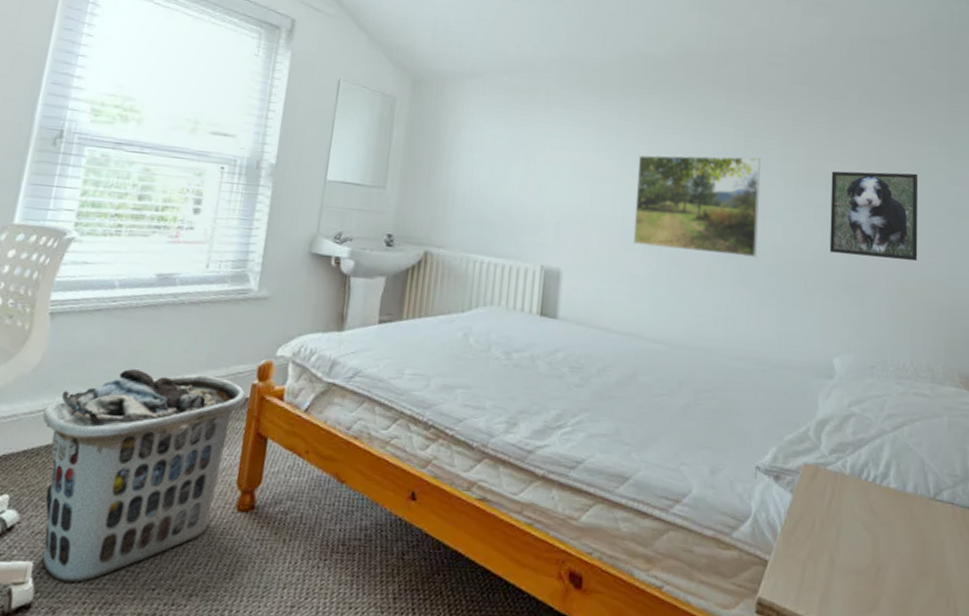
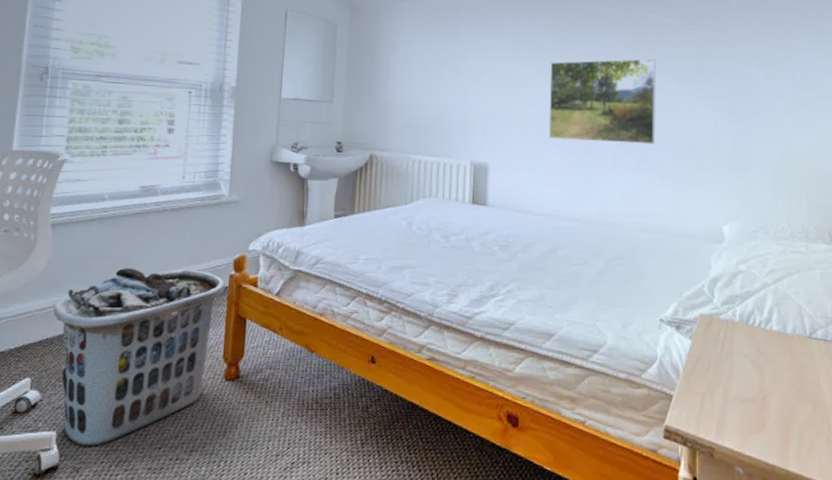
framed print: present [829,171,919,261] -> none [717,65,793,140]

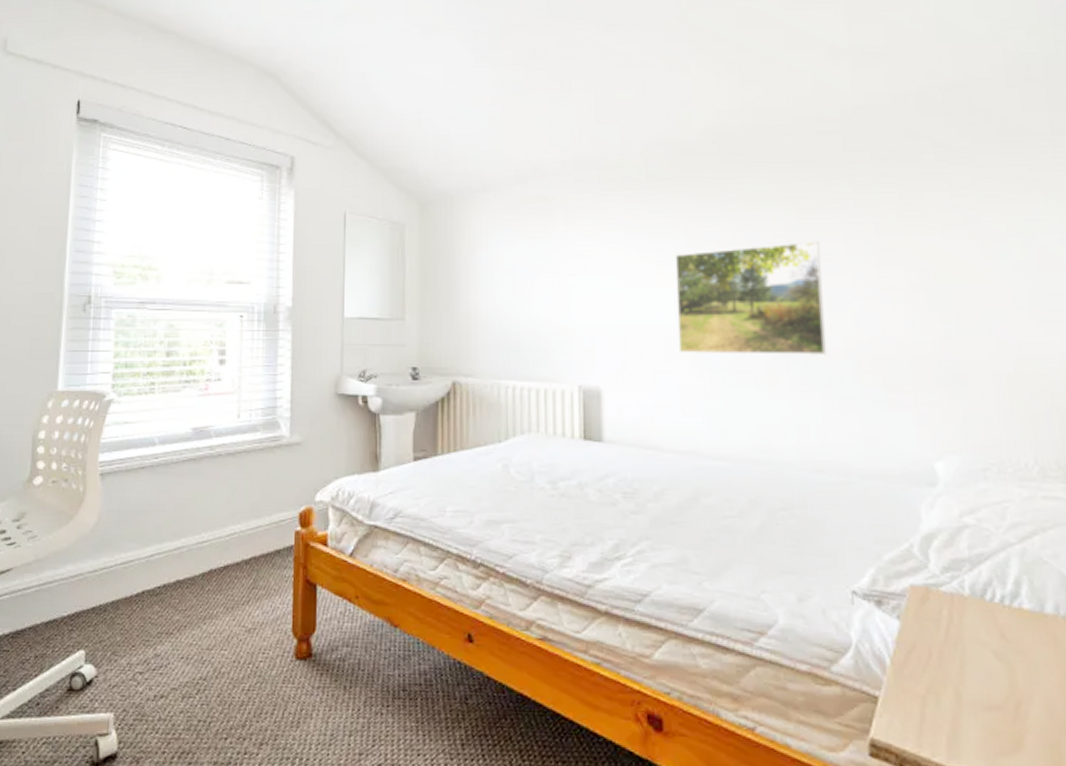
clothes hamper: present [53,268,226,446] -> none [105,523,291,733]

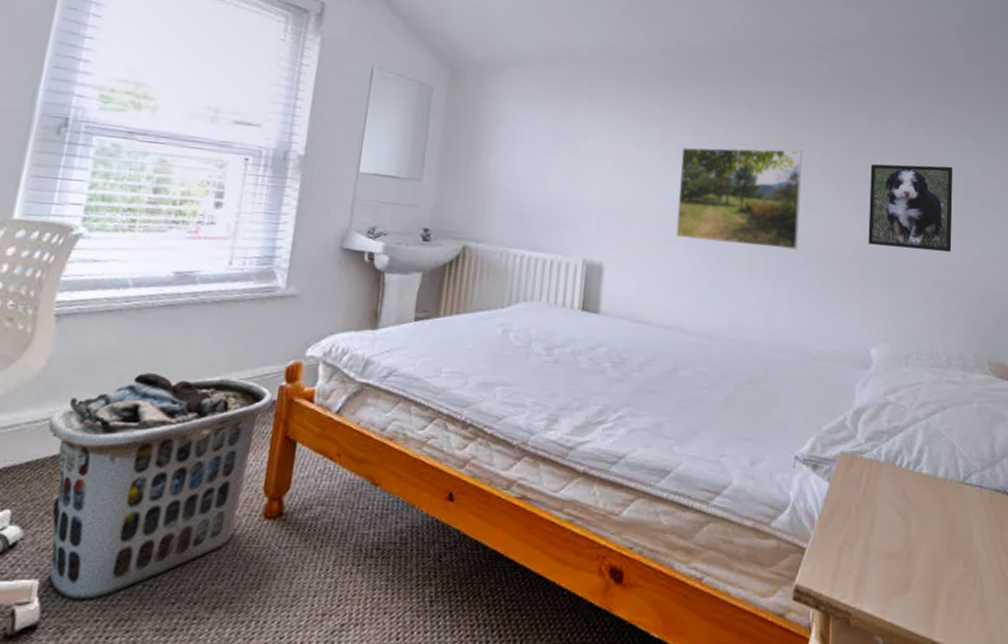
clothes hamper: none [105,523,291,733] -> present [48,373,274,599]
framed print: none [909,237,1031,340] -> present [868,164,953,252]

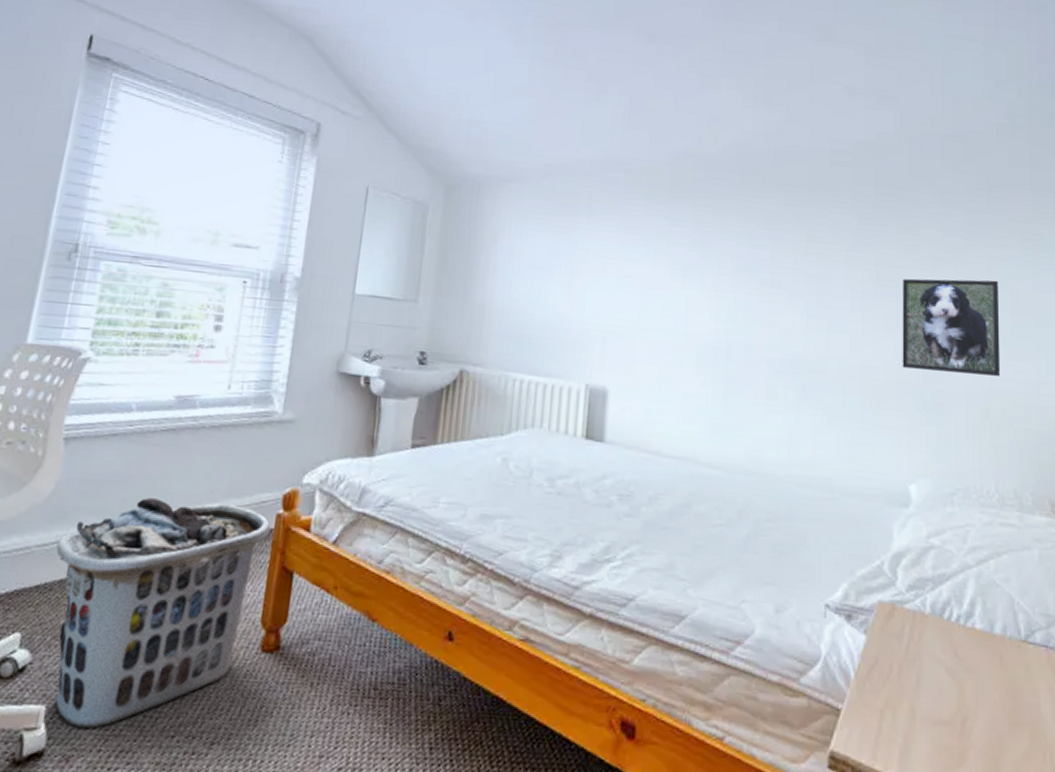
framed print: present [675,147,802,250] -> none [685,263,824,374]

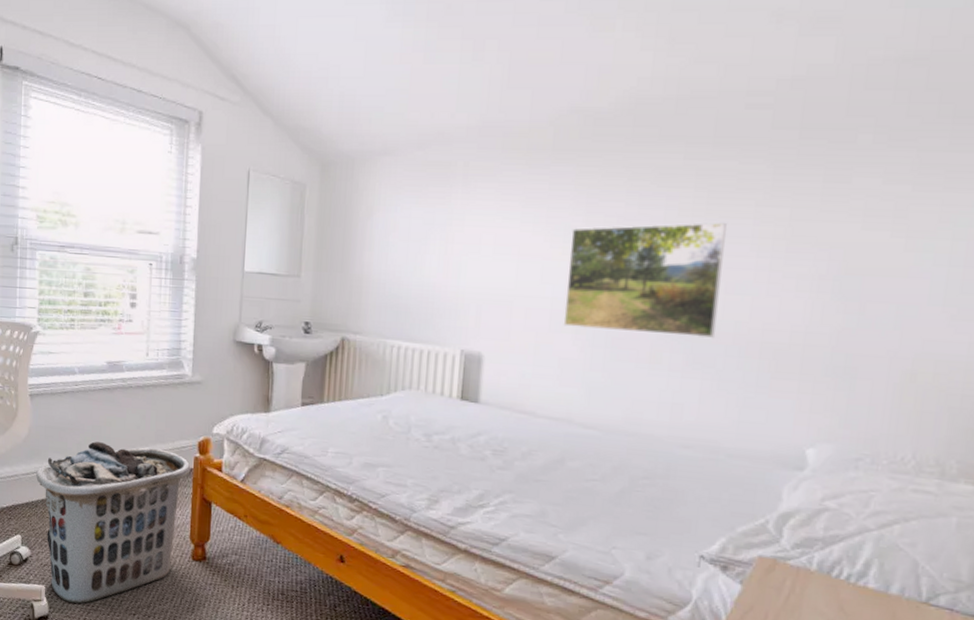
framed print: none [685,263,824,374] -> present [563,223,726,338]
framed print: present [902,278,1001,376] -> none [812,230,952,338]

